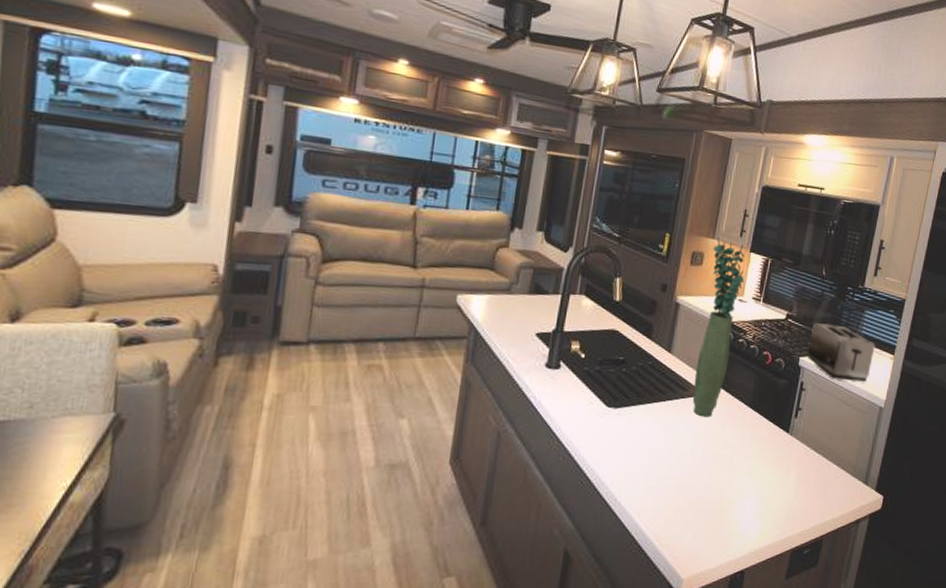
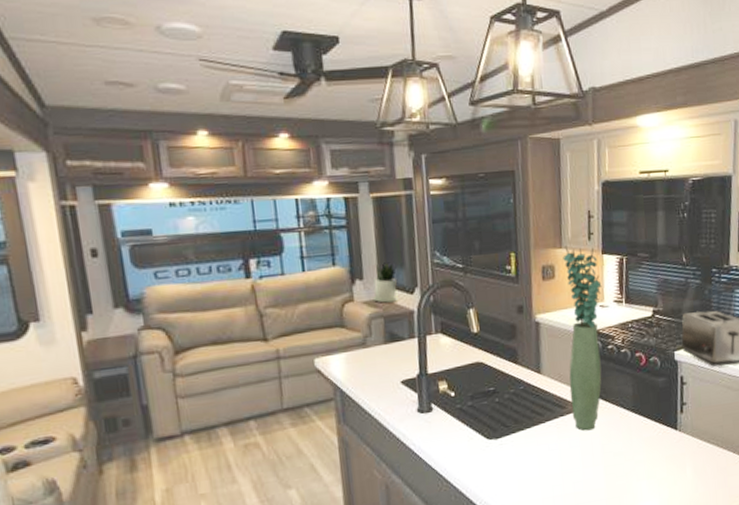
planter: none [526,218,555,256] -> present [372,264,398,303]

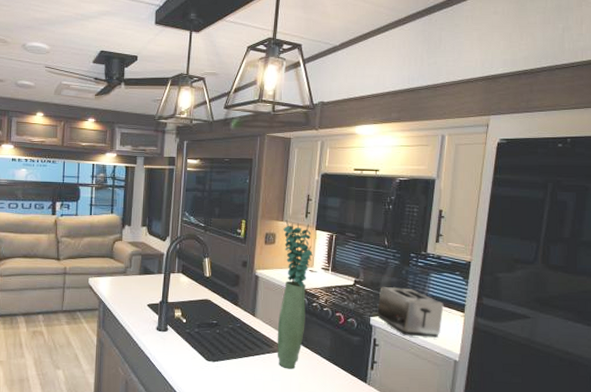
planter: present [372,264,398,303] -> none [135,216,154,245]

